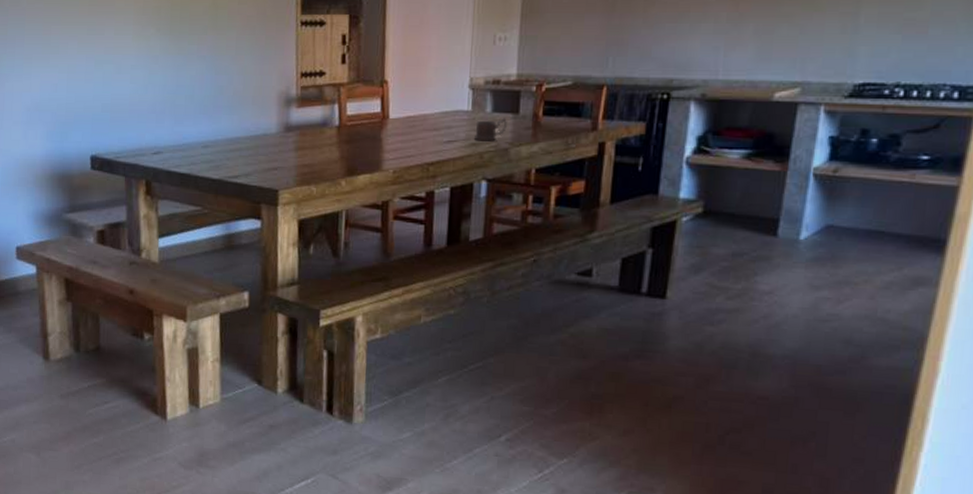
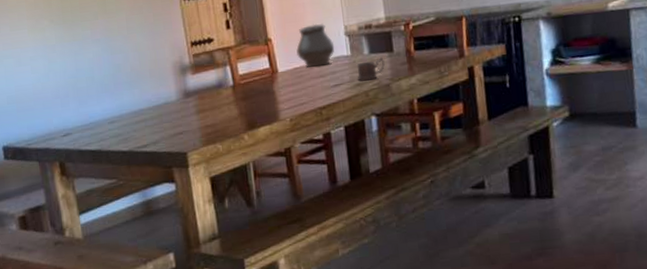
vase: none [413,71,456,118] -> present [296,23,335,67]

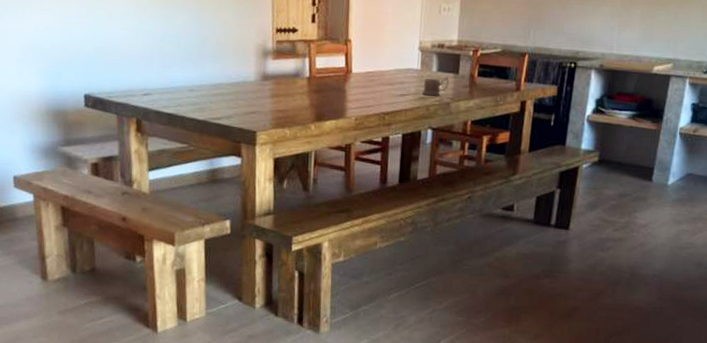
vase: present [296,23,335,67] -> none [372,33,408,75]

